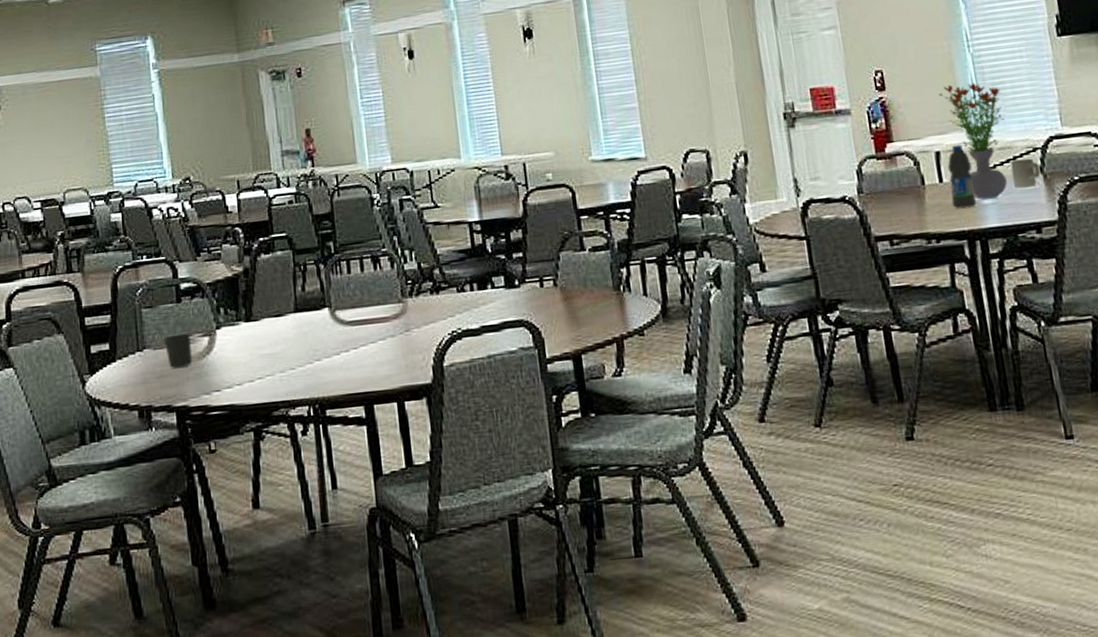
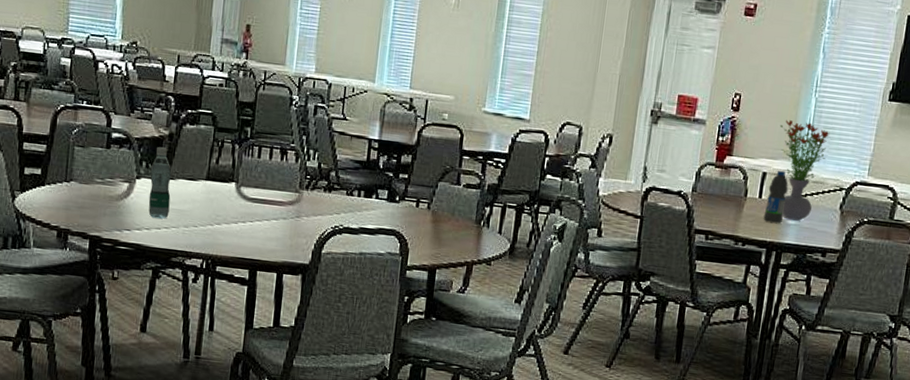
cup: present [163,333,192,368] -> none [89,175,113,204]
bottle: none [230,286,261,370] -> present [148,147,172,219]
cup: present [1010,158,1041,189] -> none [815,193,841,220]

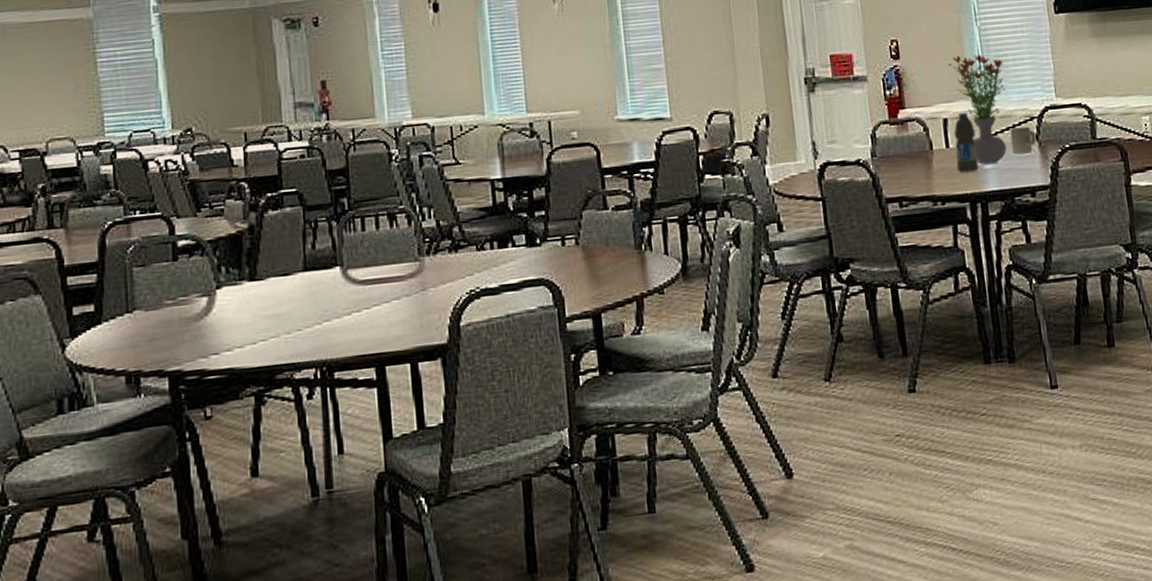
bottle: present [148,147,172,219] -> none [232,244,264,332]
cup: none [815,193,841,220] -> present [1010,126,1037,155]

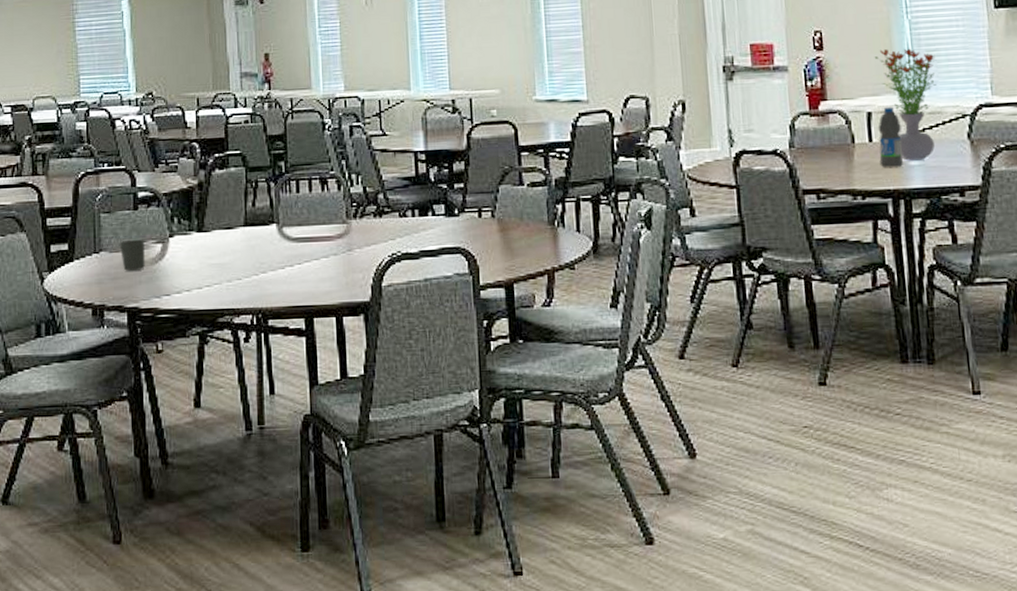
cup: none [156,293,188,331] -> present [119,239,145,271]
cup: present [1010,126,1037,155] -> none [939,124,968,153]

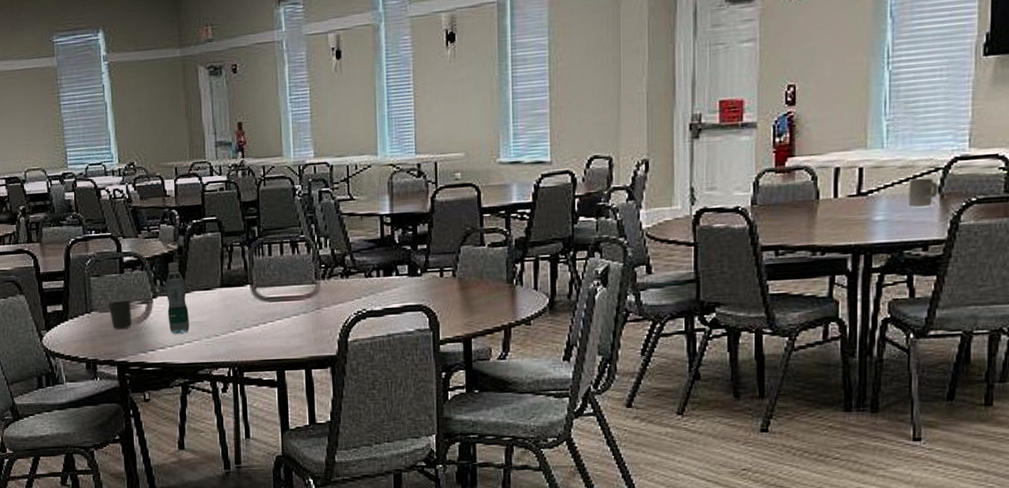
bottle: none [183,199,209,277] -> present [165,262,190,334]
flower arrangement: present [874,48,937,161] -> none [848,100,913,216]
water bottle: present [877,106,903,169] -> none [843,161,869,224]
cup: none [939,124,968,153] -> present [908,178,939,207]

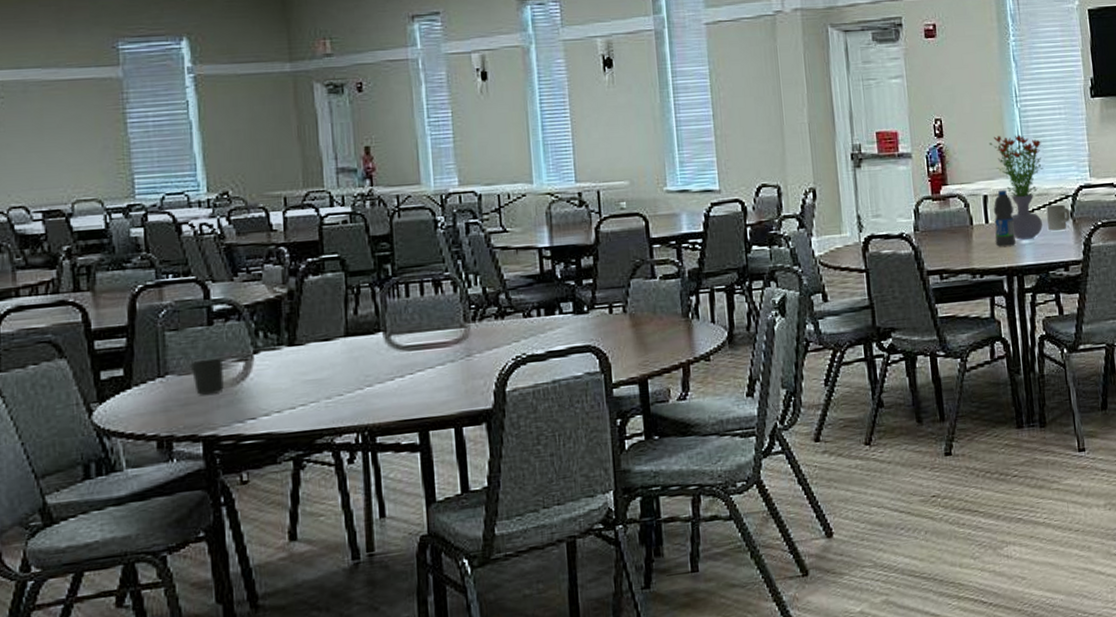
bottle: present [165,262,190,334] -> none [270,309,304,397]
water bottle: none [843,161,869,224] -> present [993,189,1016,248]
flower arrangement: none [848,100,913,216] -> present [988,134,1043,240]

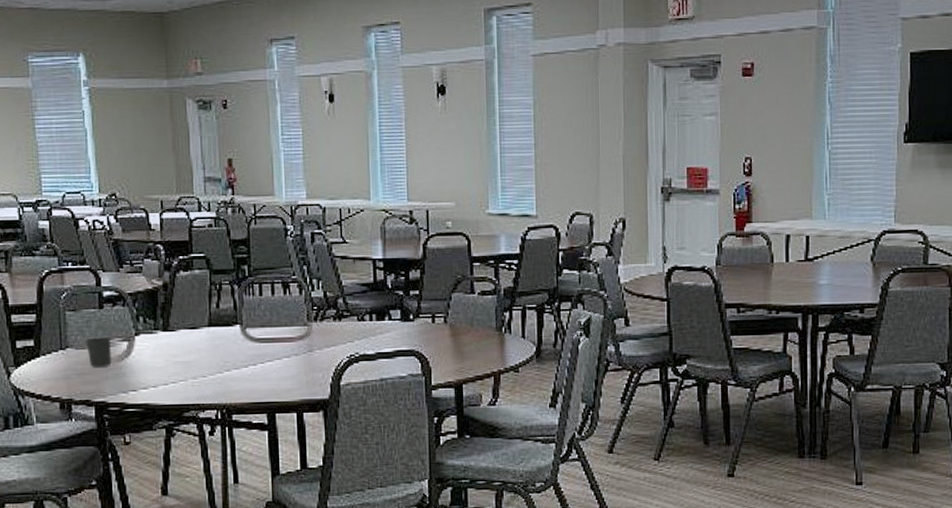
flower arrangement: present [988,134,1043,240] -> none [796,177,849,280]
water bottle: present [993,189,1016,248] -> none [794,230,815,286]
cup: present [1046,204,1071,231] -> none [846,248,871,274]

